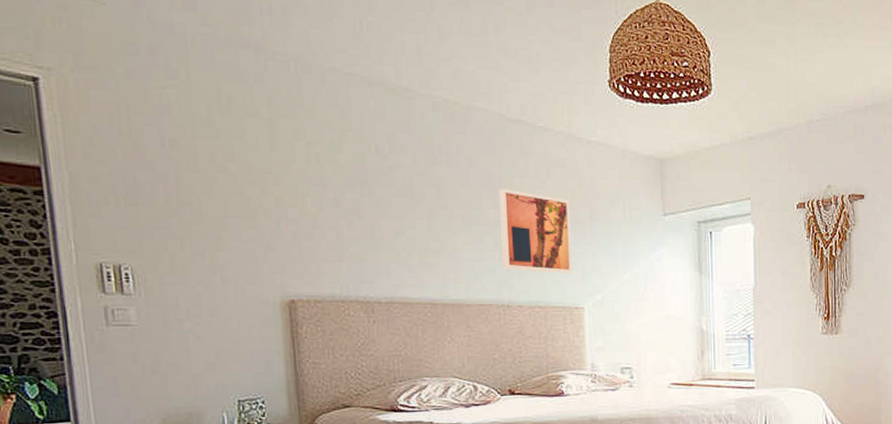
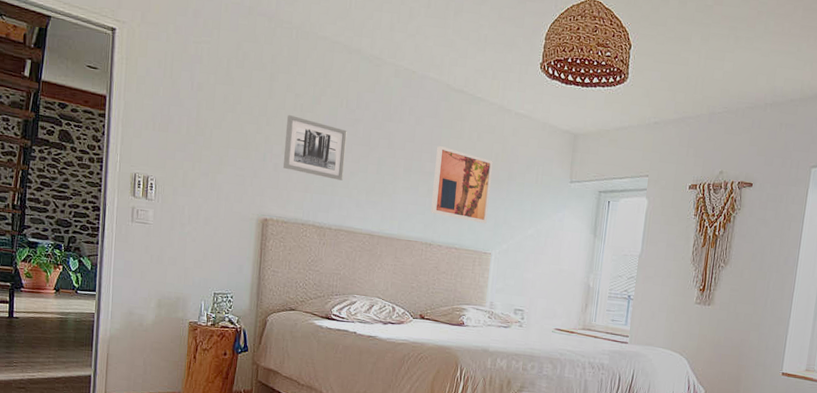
wall art: none [299,168,386,242] -> present [282,114,347,181]

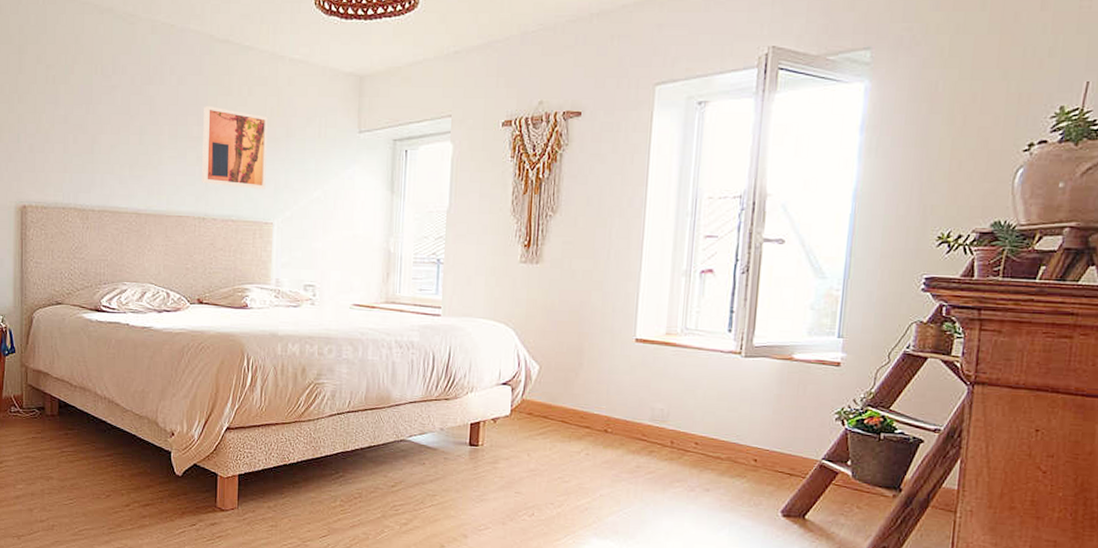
wall art: present [282,114,347,181] -> none [38,88,104,156]

